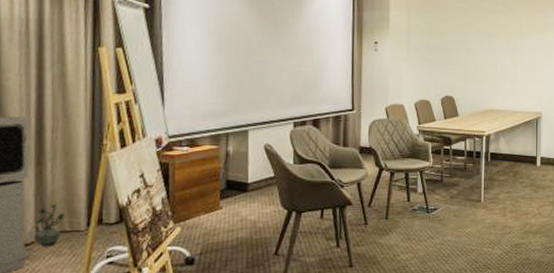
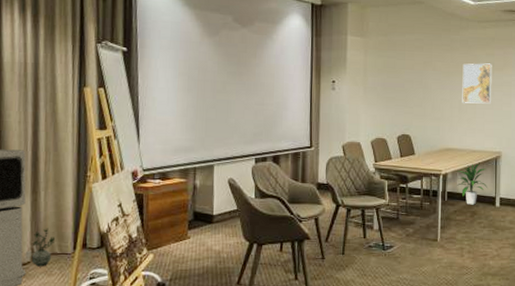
indoor plant: none [499,123,530,165] -> present [456,162,488,205]
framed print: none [504,25,533,66] -> present [462,63,492,104]

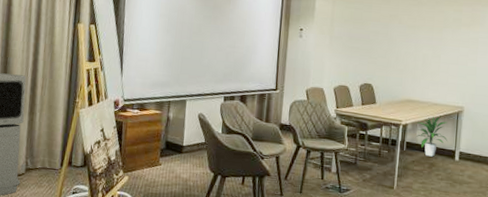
potted plant: present [31,228,55,267] -> none [25,145,46,179]
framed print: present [462,63,492,104] -> none [426,18,460,59]

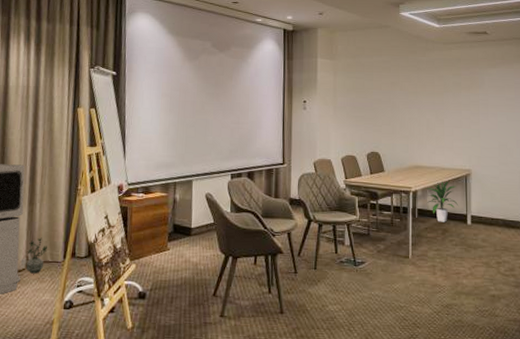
potted plant: none [25,145,46,179] -> present [26,237,47,274]

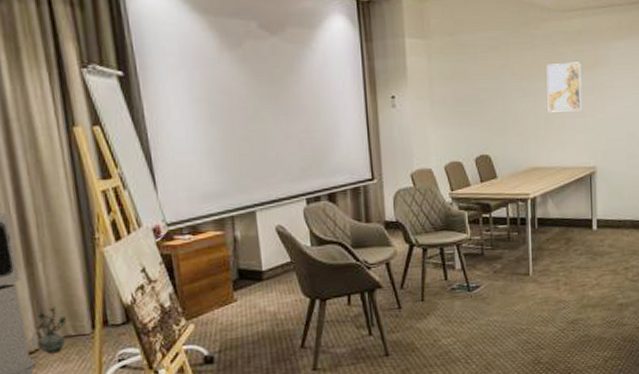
indoor plant: present [426,180,459,222] -> none [546,181,583,231]
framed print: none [429,83,460,122] -> present [546,62,582,112]

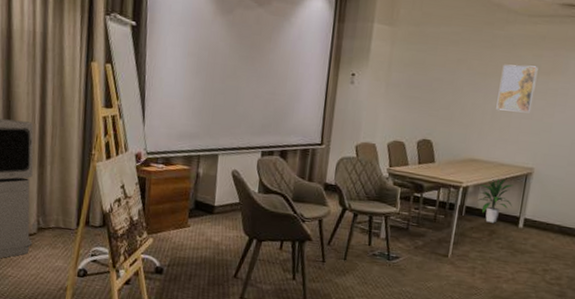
potted plant: present [37,306,66,354] -> none [37,202,59,239]
indoor plant: none [546,181,583,231] -> present [478,177,514,223]

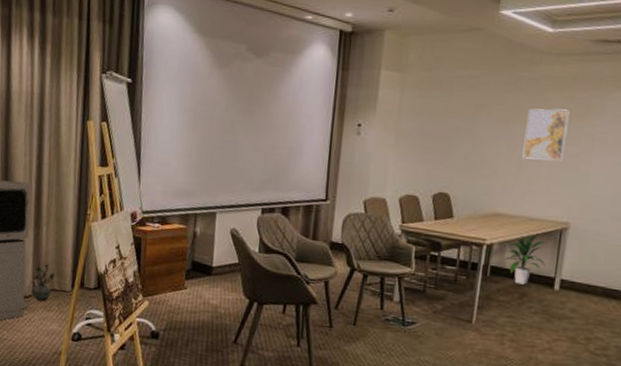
potted plant: none [37,202,59,239] -> present [32,263,54,302]

